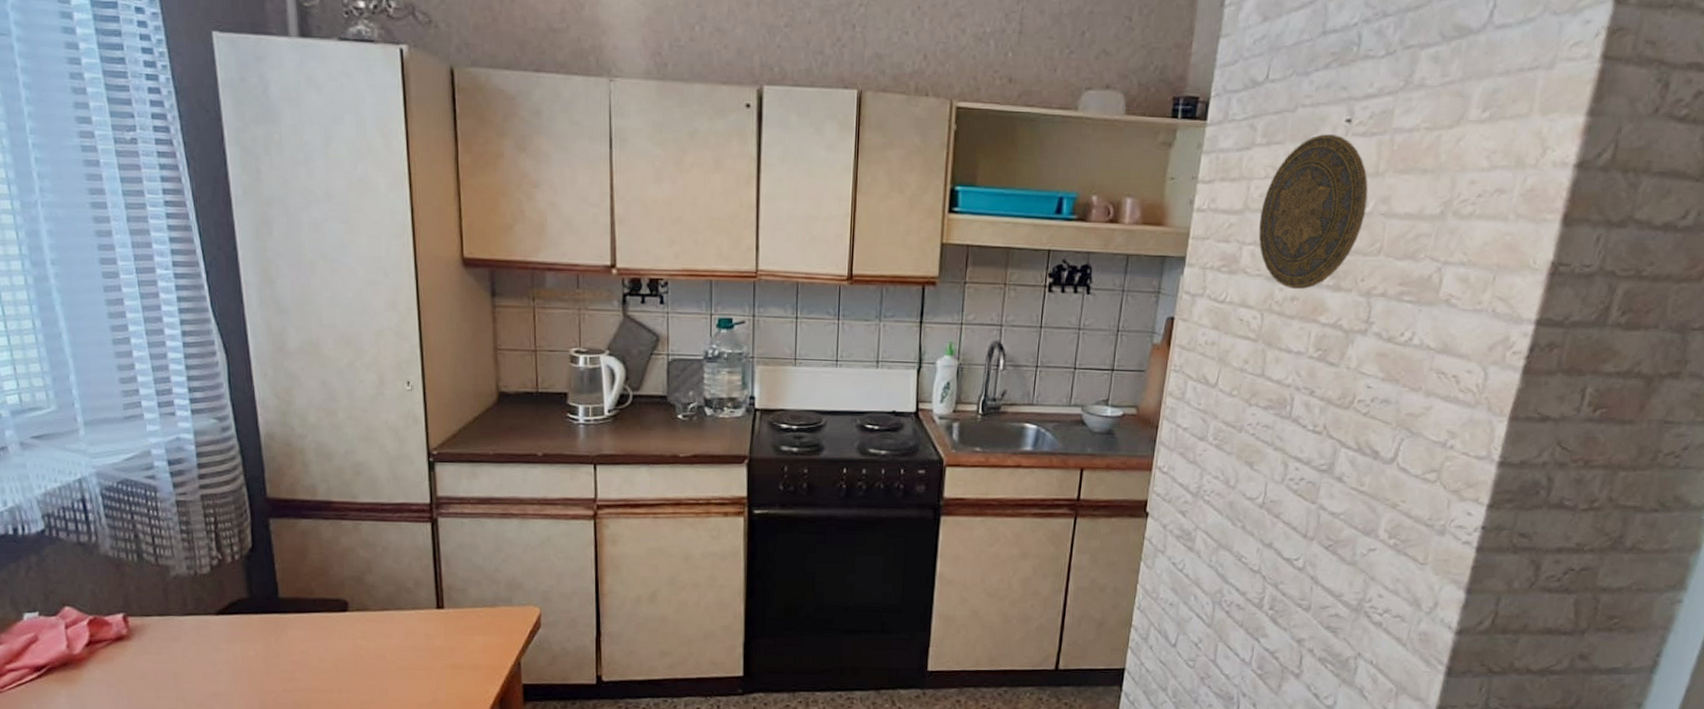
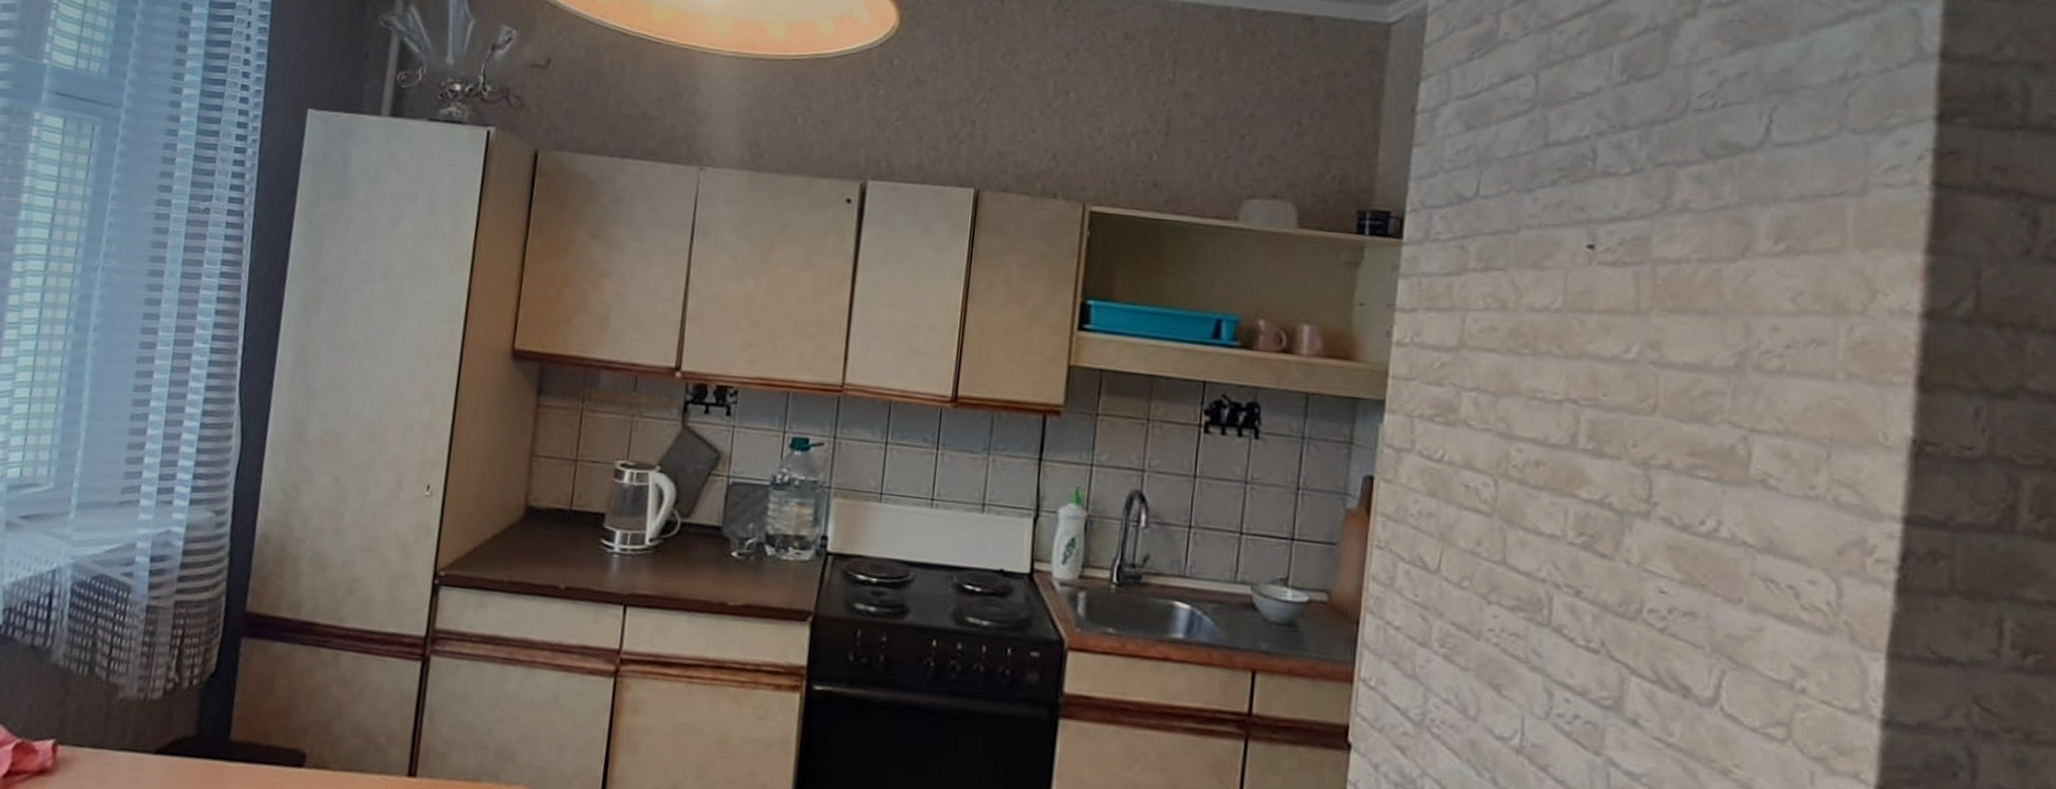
decorative plate: present [1258,134,1368,290] -> none [1482,261,1629,453]

